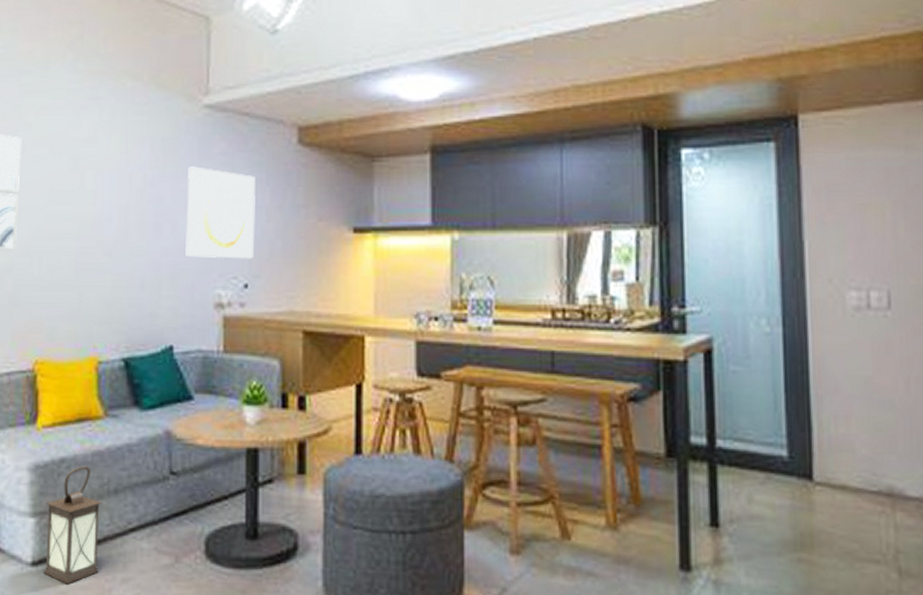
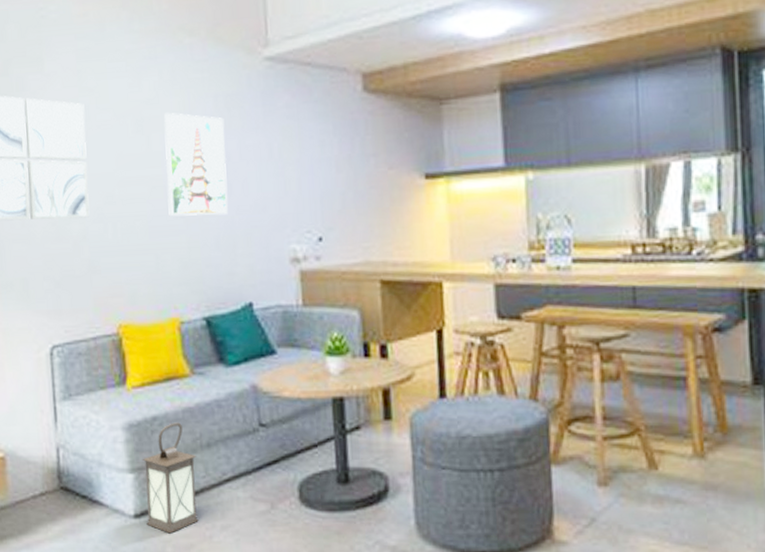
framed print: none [96,151,160,256] -> present [164,112,228,216]
wall art: present [186,166,255,259] -> none [253,121,326,214]

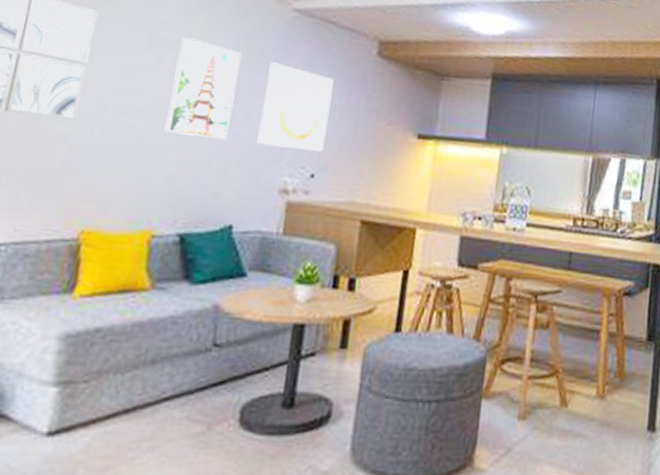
lantern: present [142,422,199,534] -> none [60,336,137,454]
wall art: none [253,121,326,214] -> present [257,62,334,153]

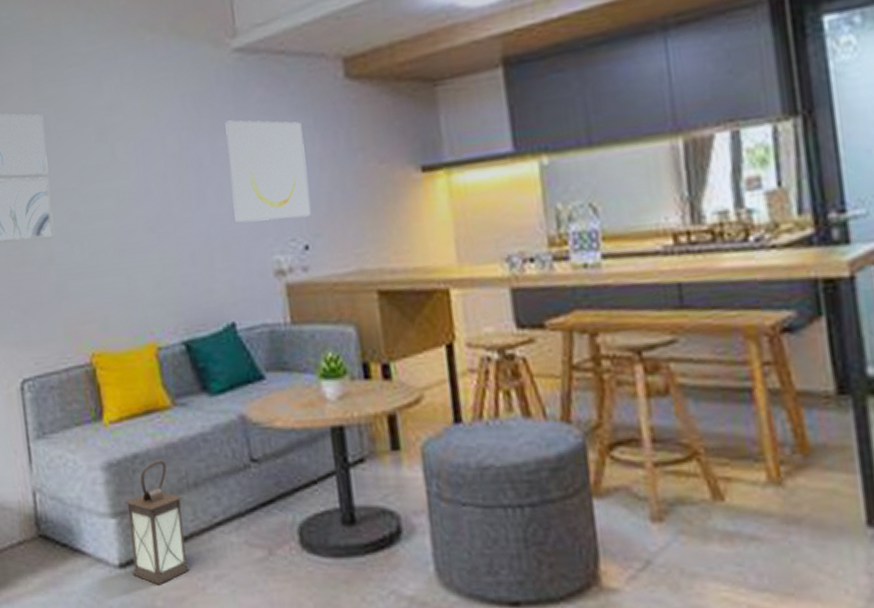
lantern: none [60,336,137,454] -> present [124,460,189,585]
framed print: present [164,36,242,140] -> none [128,117,203,231]

